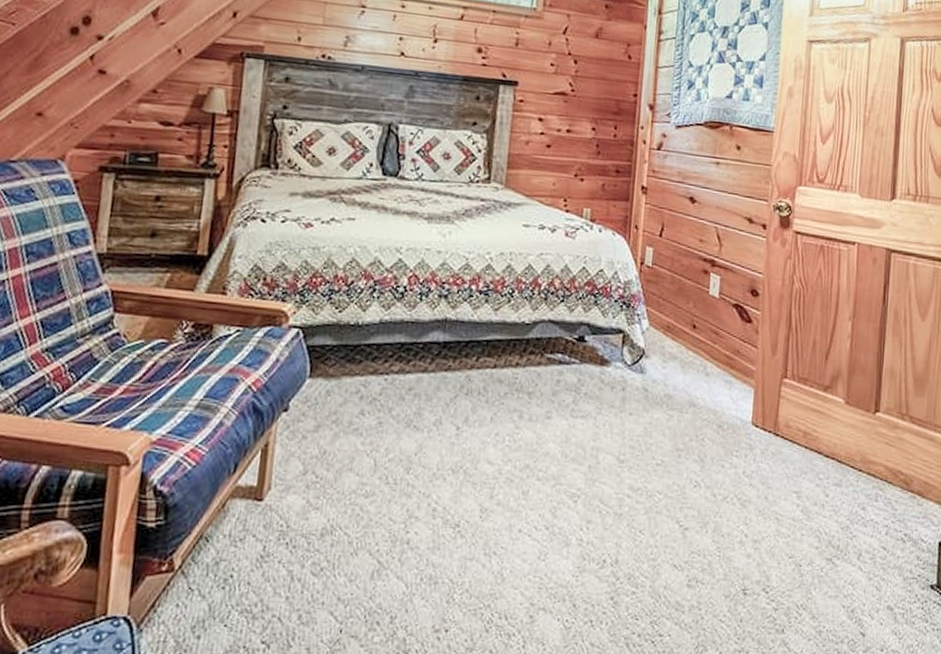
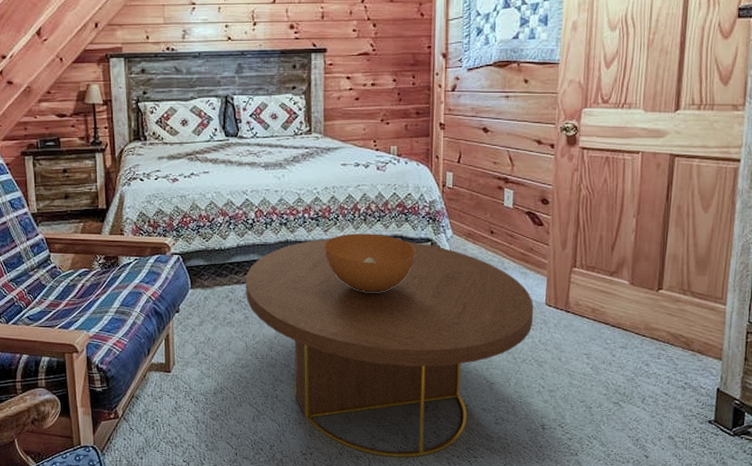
coffee table: none [383,320,739,636] -> present [245,239,534,457]
decorative bowl: none [492,315,604,397] -> present [324,234,415,293]

